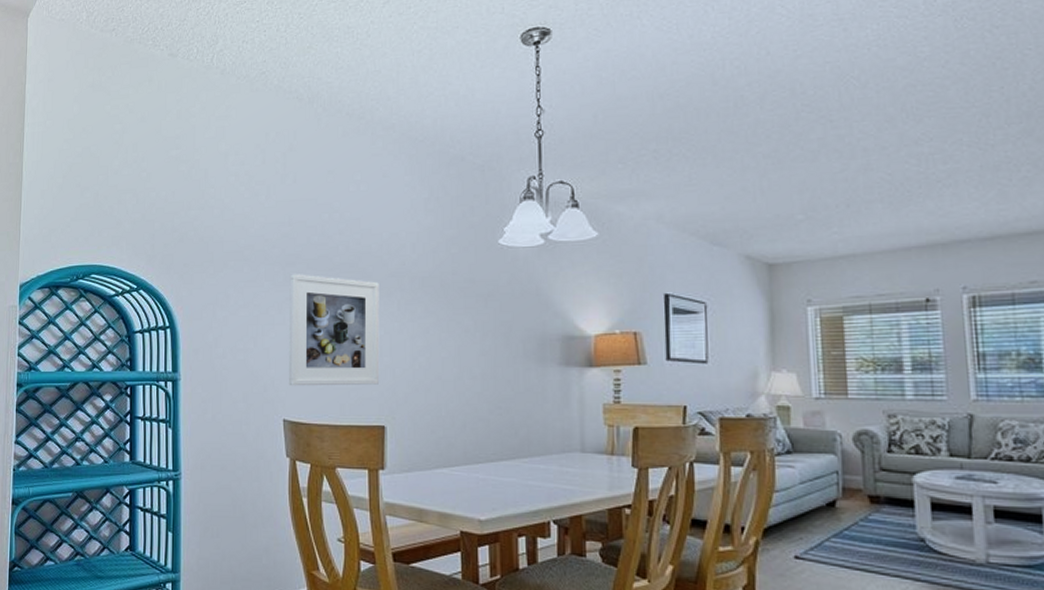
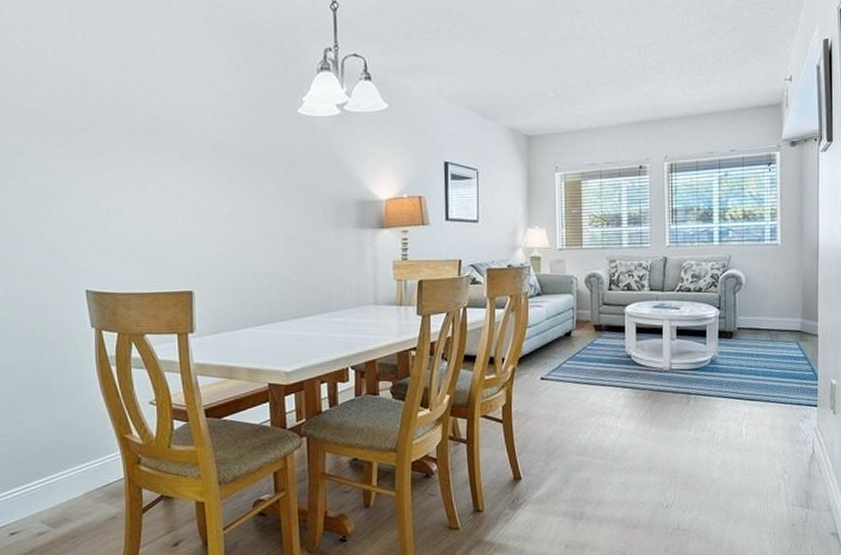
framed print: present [289,274,380,386] -> none [84,140,184,257]

